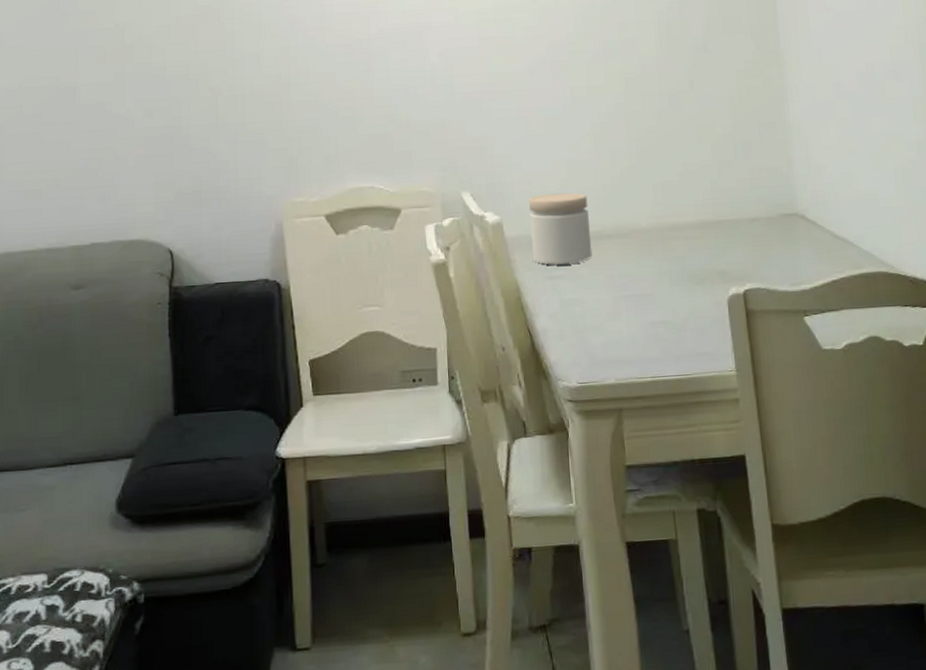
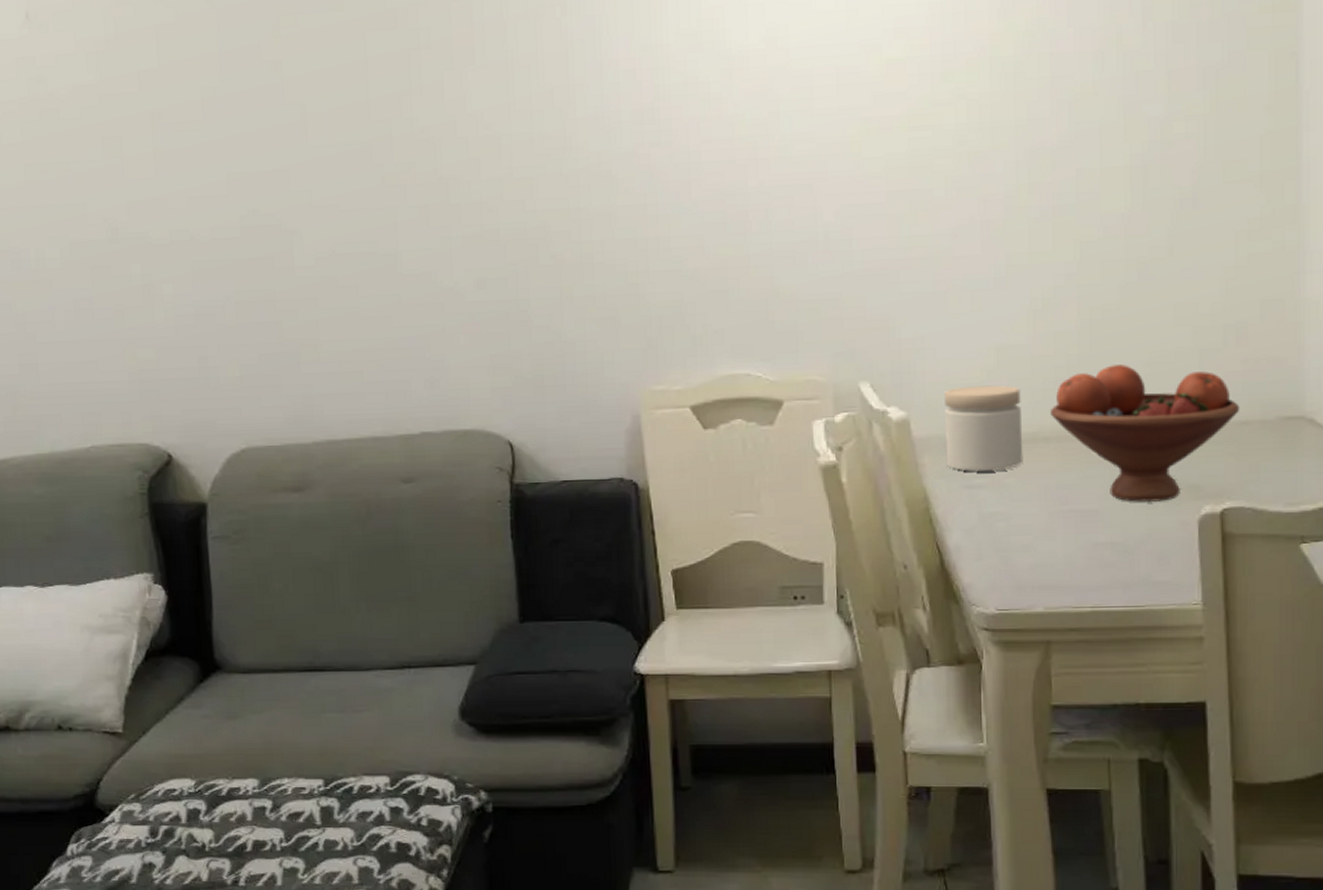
fruit bowl: none [611,174,751,287] -> present [1051,364,1240,502]

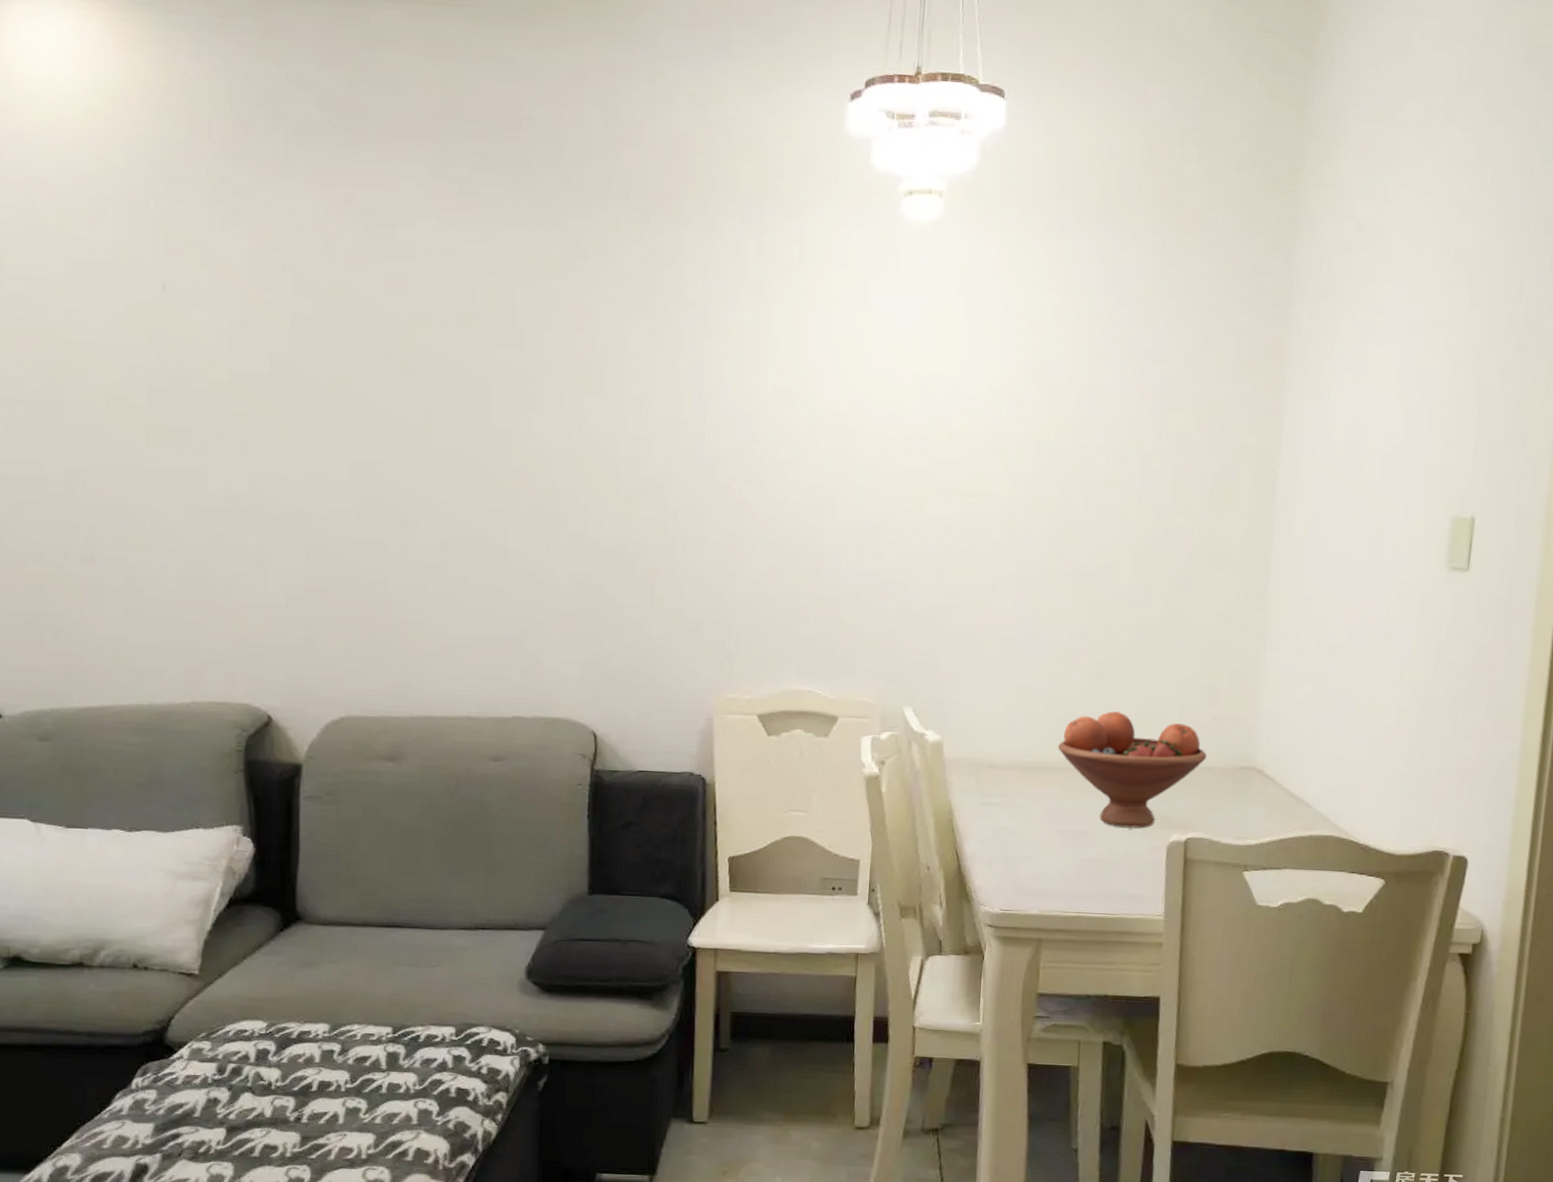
jar: present [945,385,1023,473] -> none [970,718,1036,793]

